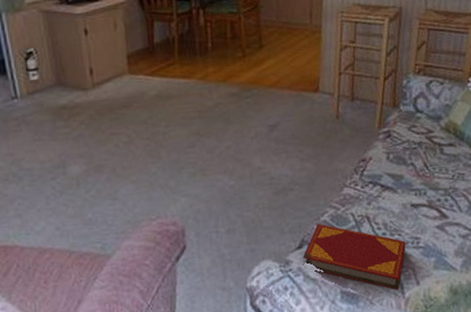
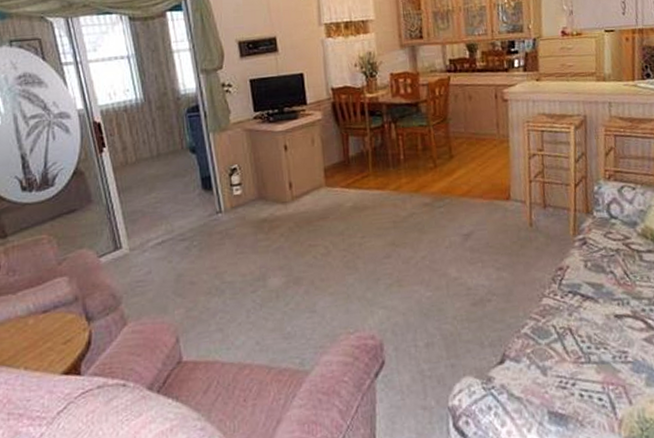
hardback book: present [302,223,406,291] -> none [504,336,614,411]

